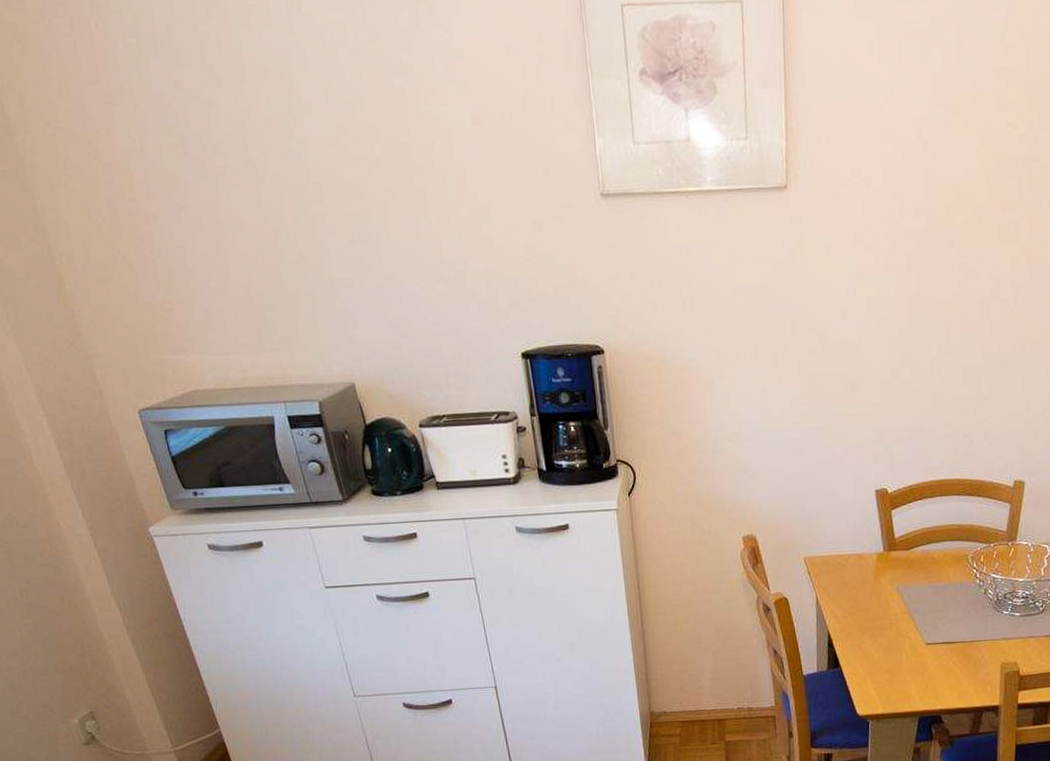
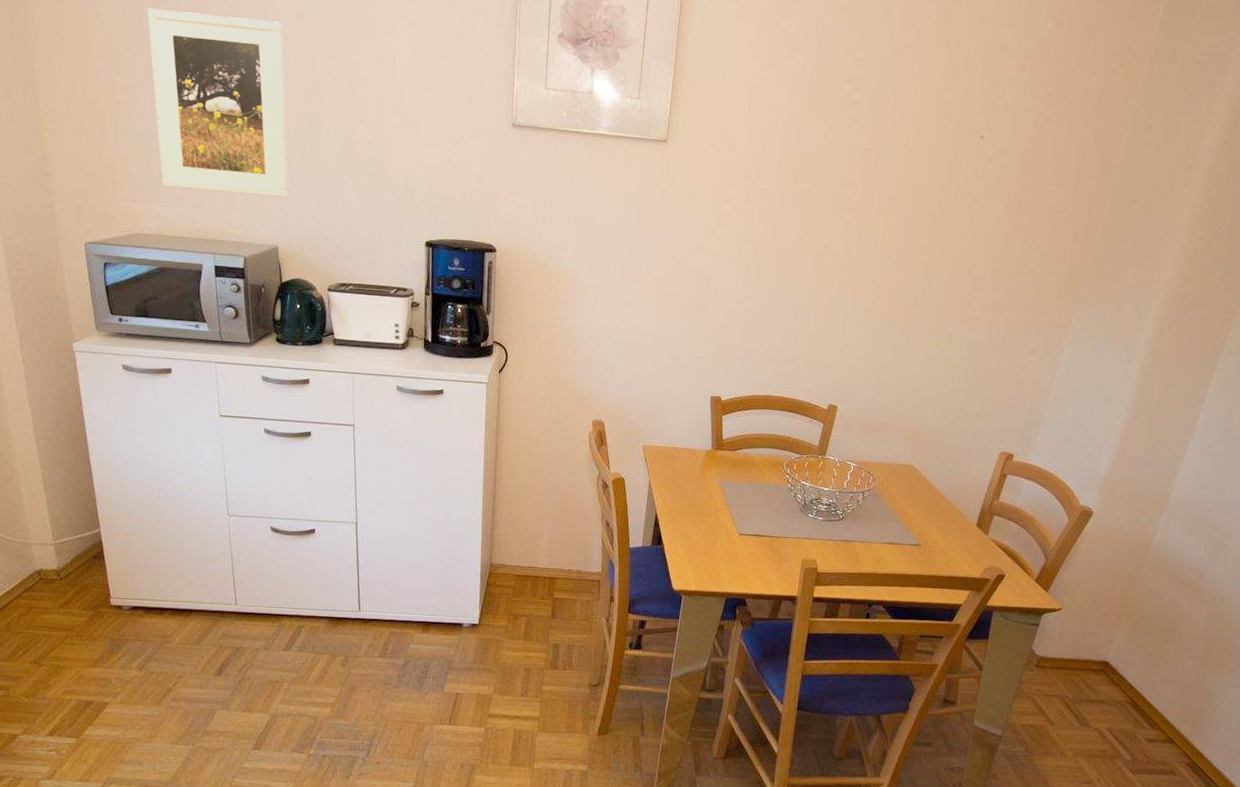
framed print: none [152,108,357,331] -> present [147,8,289,198]

